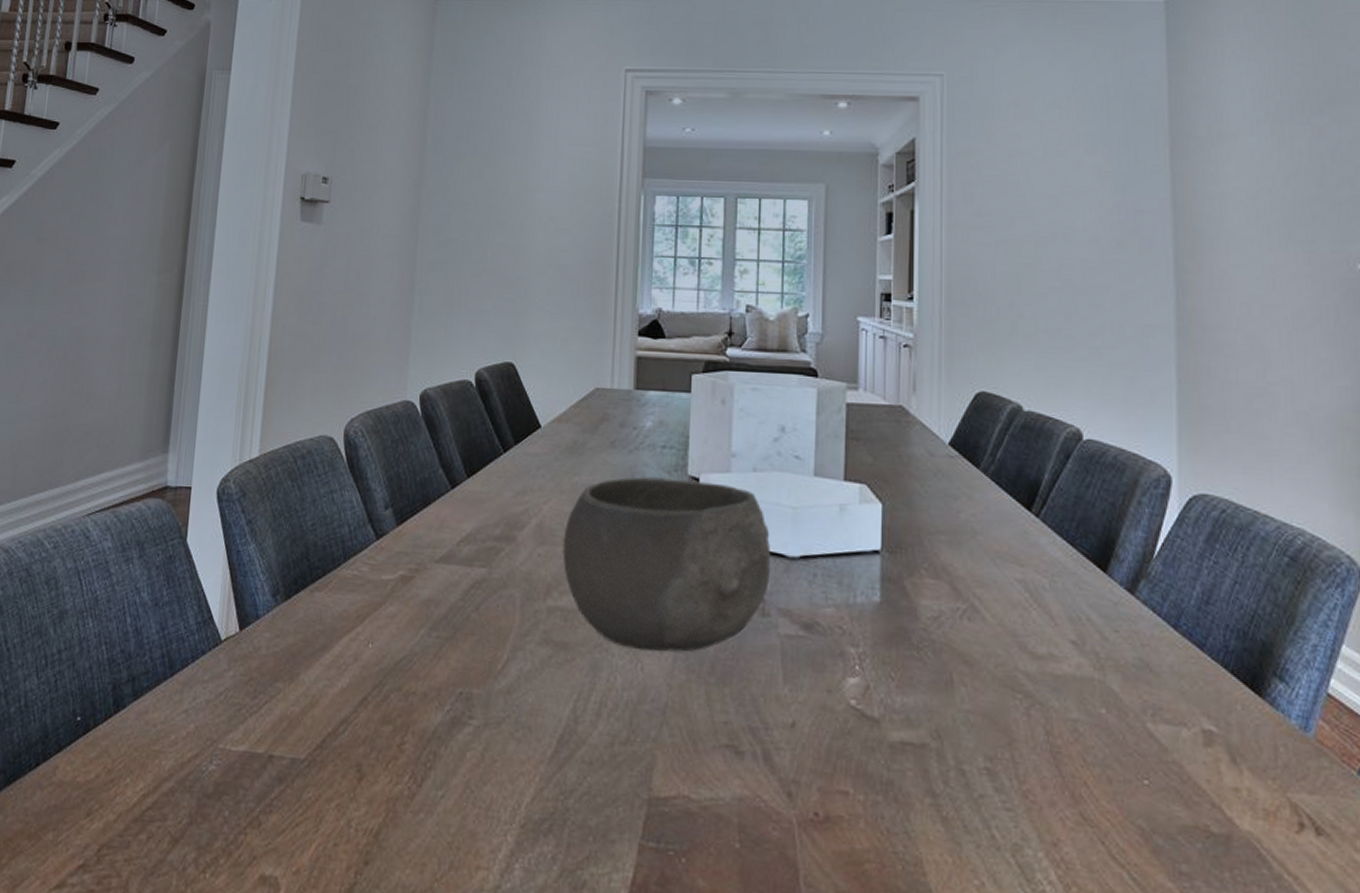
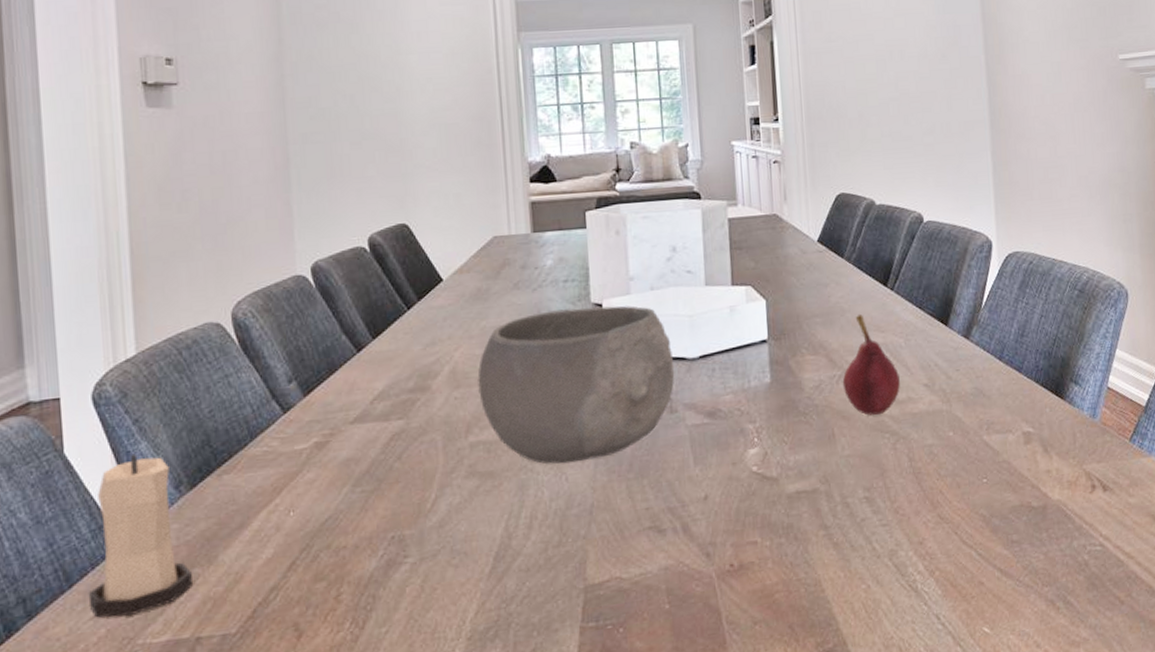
candle: none [184,553,275,717] -> present [88,453,192,618]
fruit: none [967,538,1041,668] -> present [842,313,901,415]

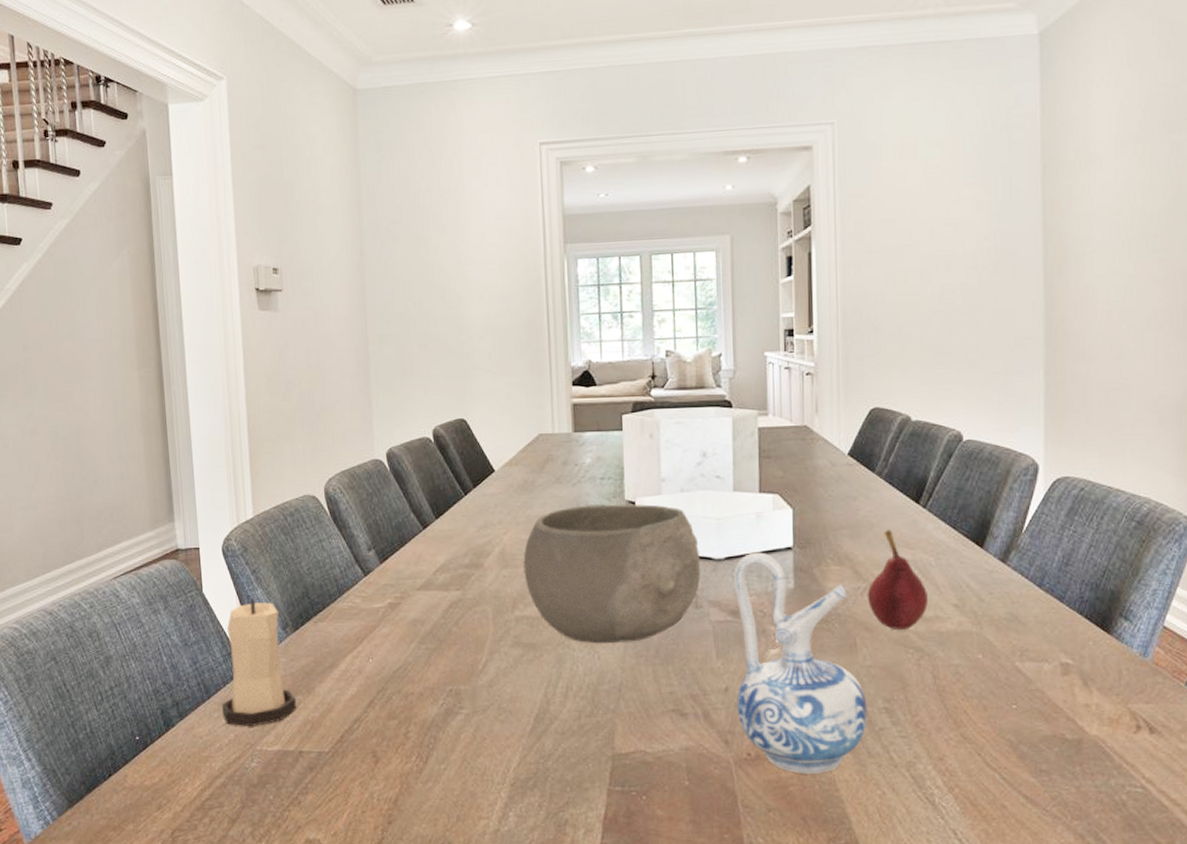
ceramic pitcher: none [709,347,849,579] -> present [734,552,867,774]

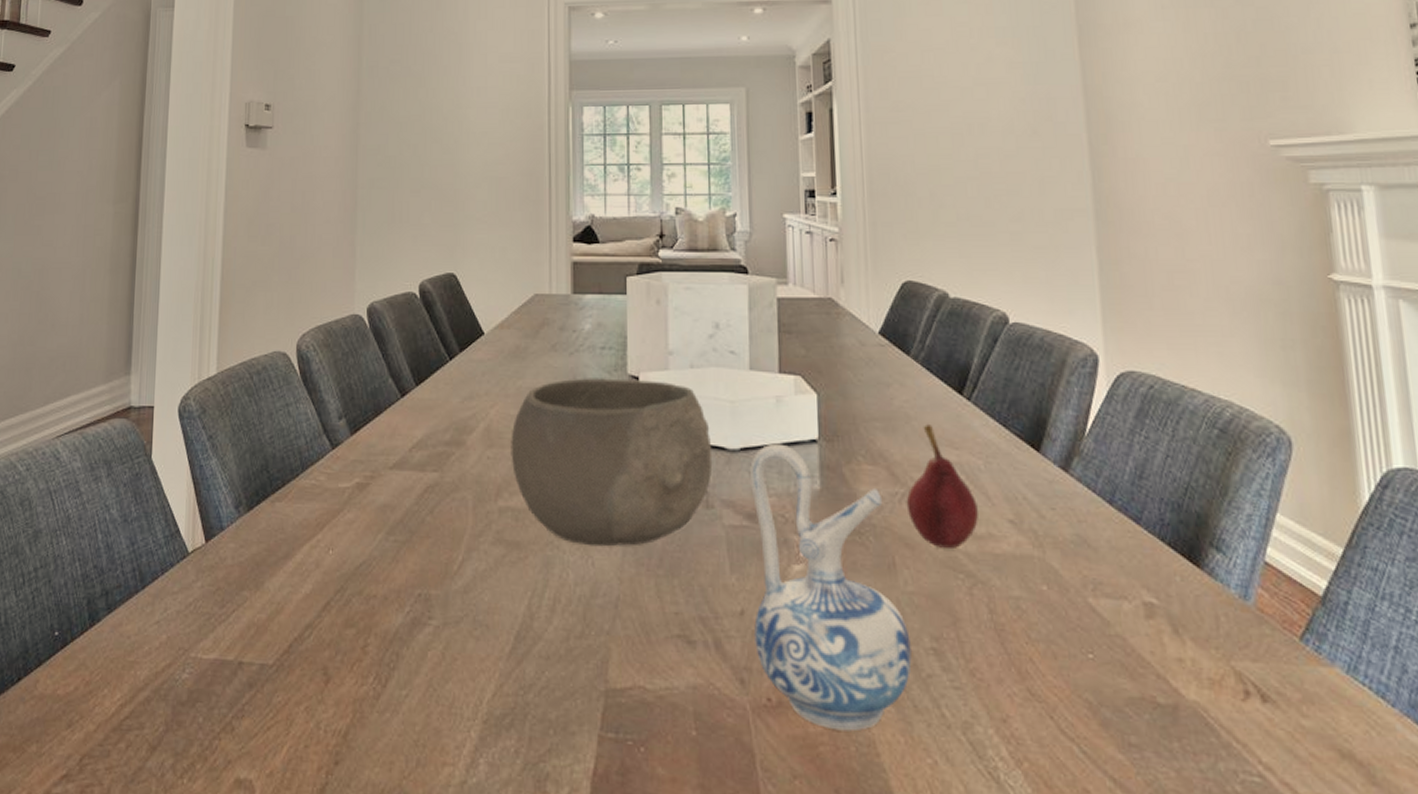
candle: present [221,598,296,726] -> none [156,468,241,627]

